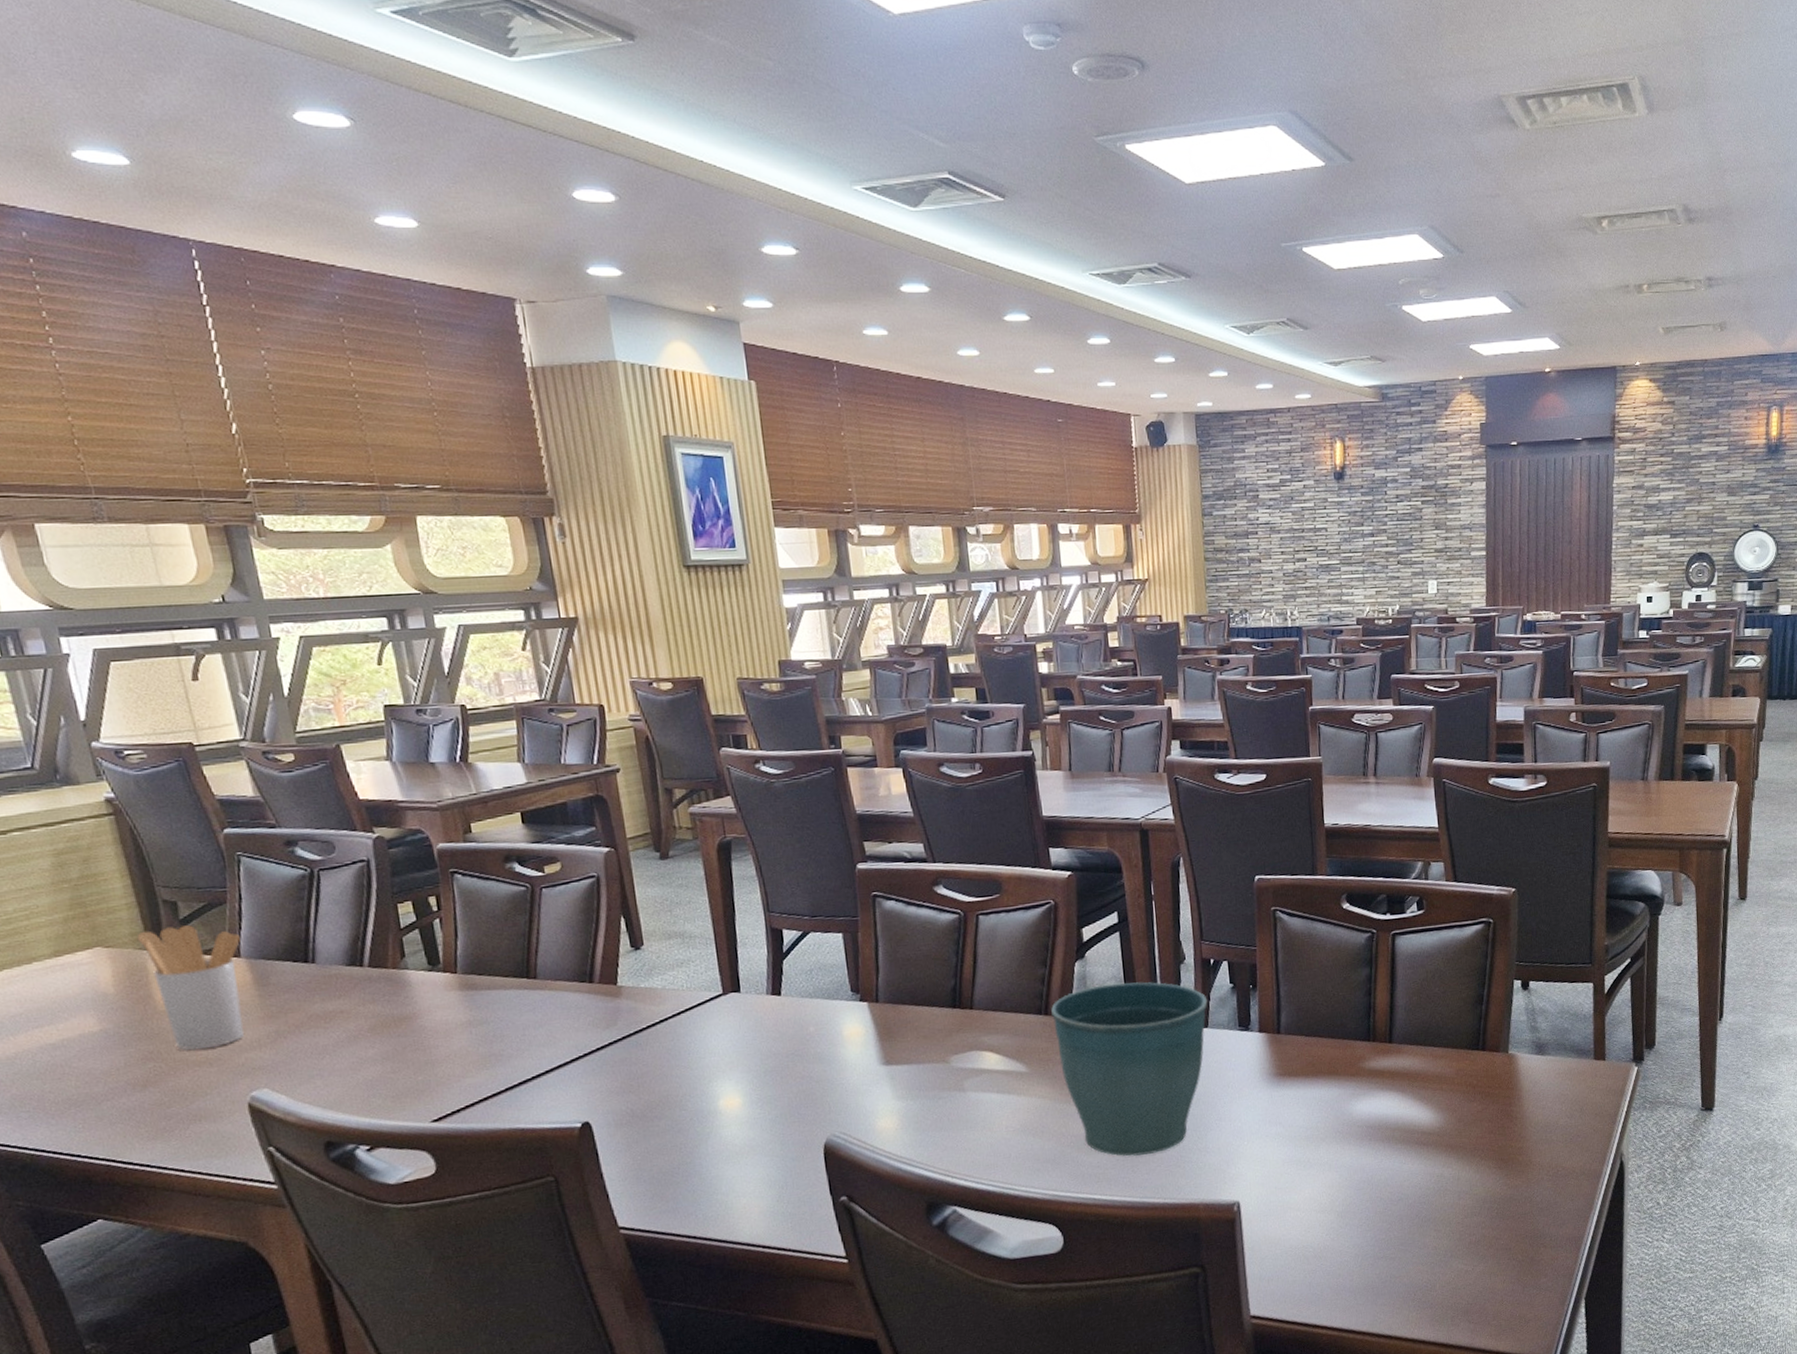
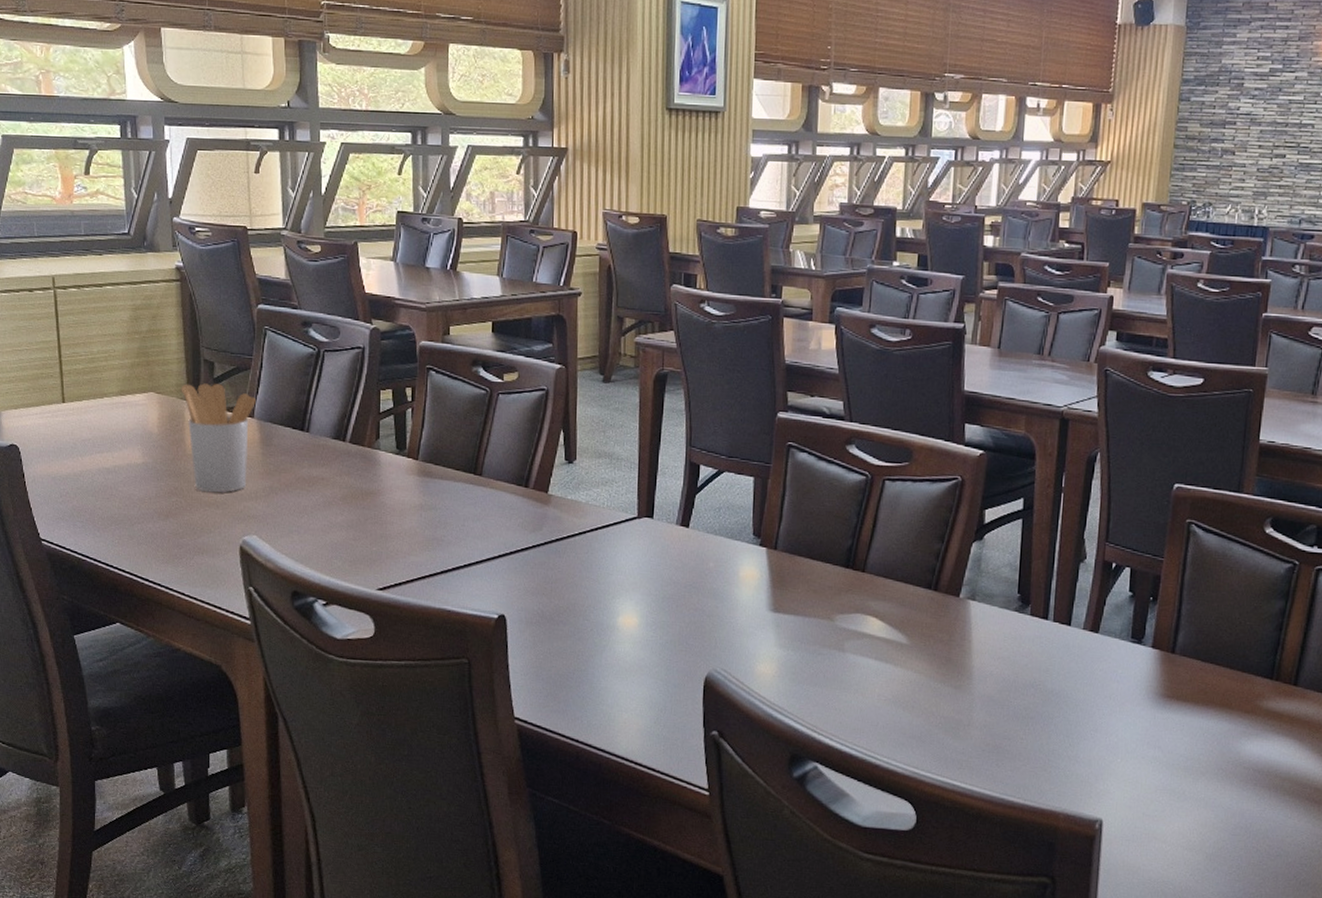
flower pot: present [1051,982,1208,1156] -> none [941,570,1103,752]

